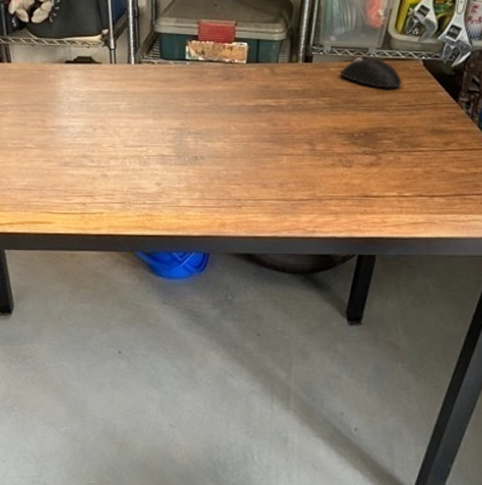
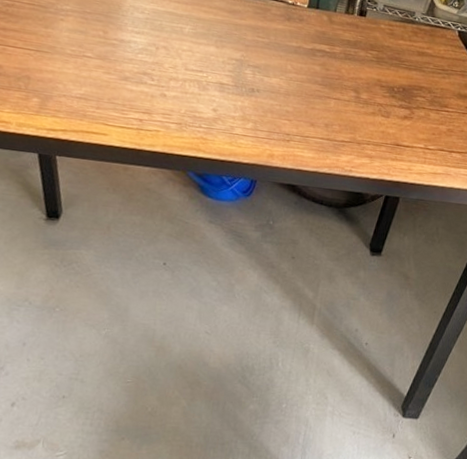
mouse: present [339,56,402,89] -> none [388,18,439,53]

